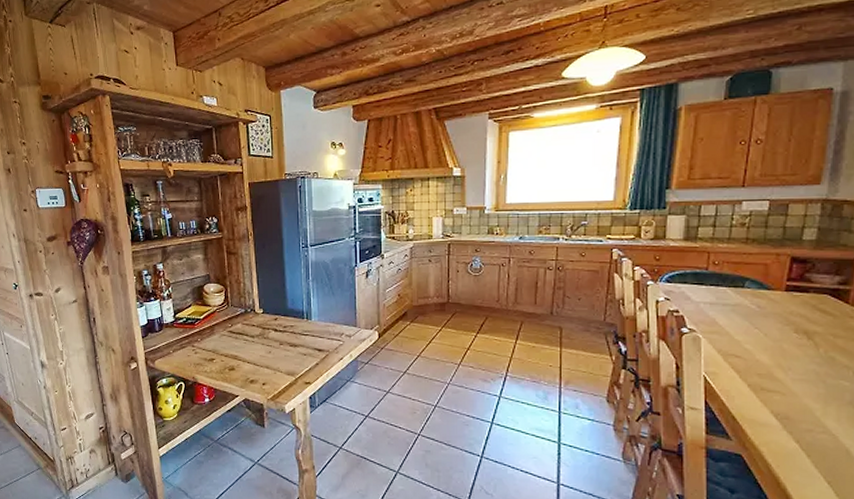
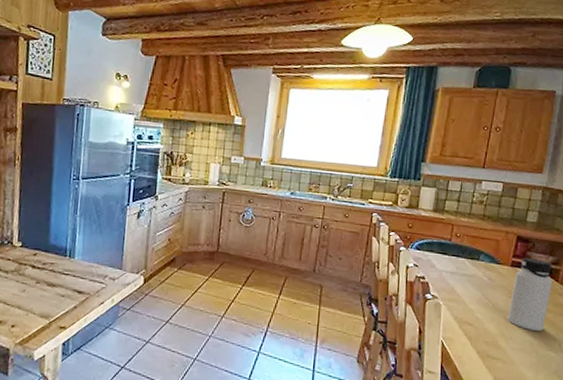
water bottle: none [785,280,842,359] -> present [508,257,553,331]

